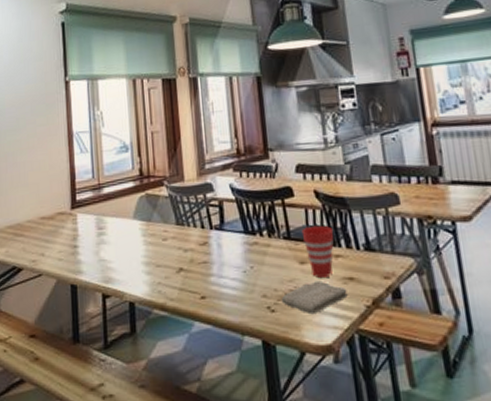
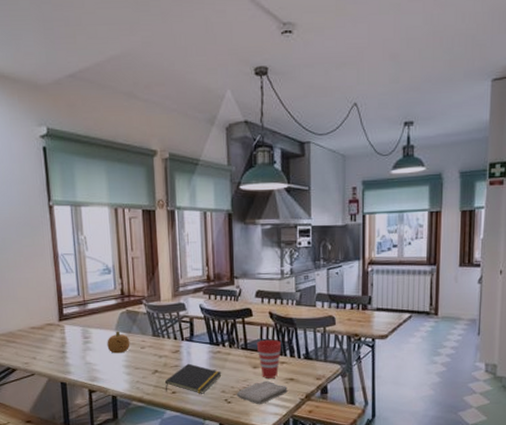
fruit: none [124,219,150,248] -> present [107,331,130,354]
notepad: none [191,258,261,300] -> present [164,363,222,394]

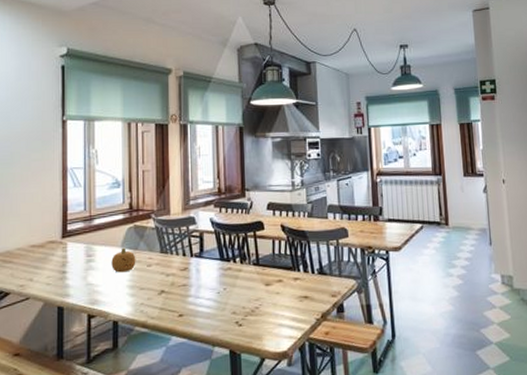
notepad: present [164,363,222,394] -> none [171,282,233,317]
washcloth: present [236,381,288,405] -> none [248,299,302,327]
cup: present [256,339,282,378] -> none [268,253,295,297]

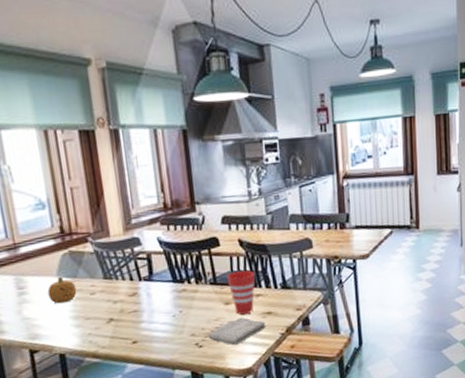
washcloth: none [248,299,302,327] -> present [208,317,266,346]
cup: none [268,253,295,297] -> present [226,270,255,315]

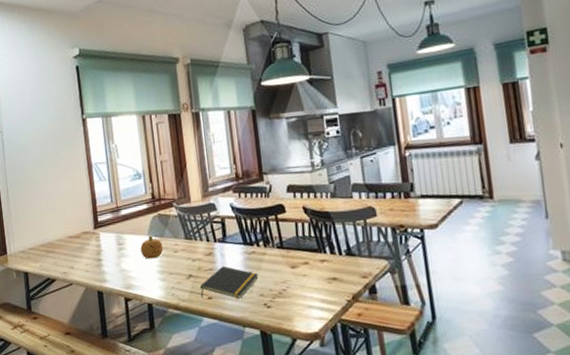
notepad: none [122,306,190,343] -> present [199,266,259,299]
washcloth: present [208,317,266,346] -> none [275,281,332,309]
cup: present [226,270,255,315] -> none [292,236,320,279]

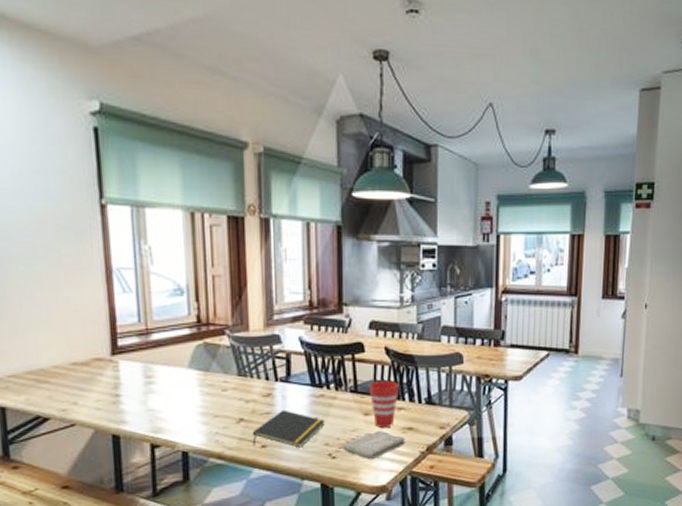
fruit: present [140,235,163,259] -> none [176,368,208,398]
washcloth: none [275,281,332,309] -> present [342,430,405,460]
cup: none [292,236,320,279] -> present [368,380,400,428]

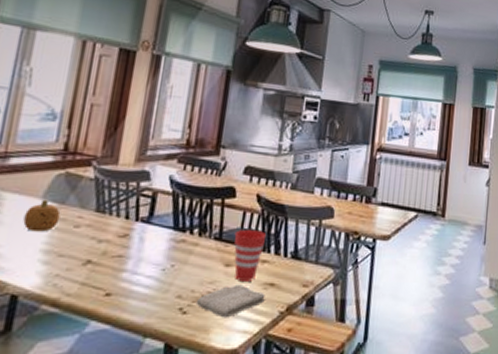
fruit: none [176,368,208,398] -> present [23,199,61,232]
notepad: present [252,409,325,448] -> none [95,253,182,299]

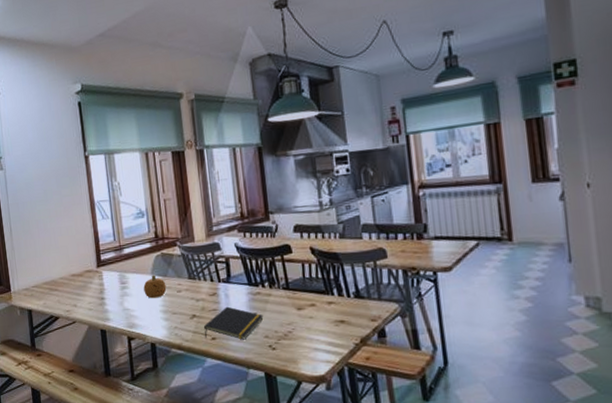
notepad: none [95,253,182,299] -> present [203,306,264,340]
washcloth: present [195,284,265,318] -> none [281,323,339,351]
cup: present [234,229,267,281] -> none [298,277,327,321]

